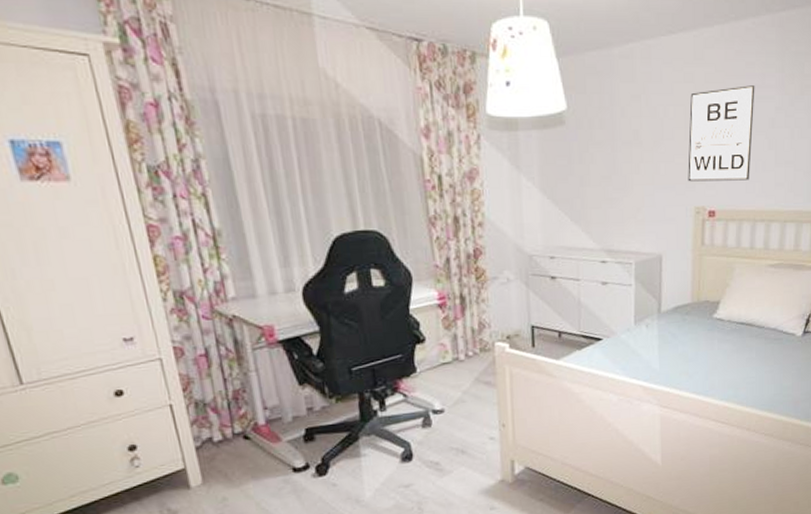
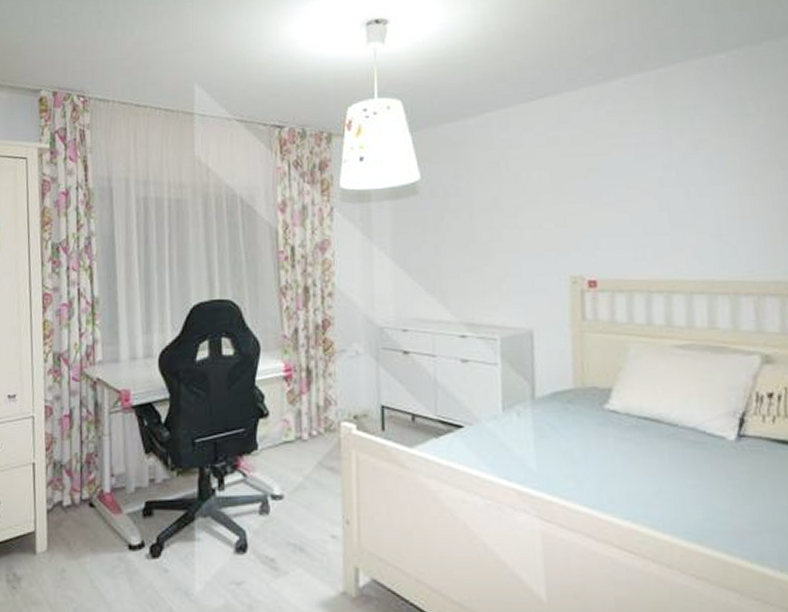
wall art: present [688,85,755,182] -> none [556,144,638,249]

